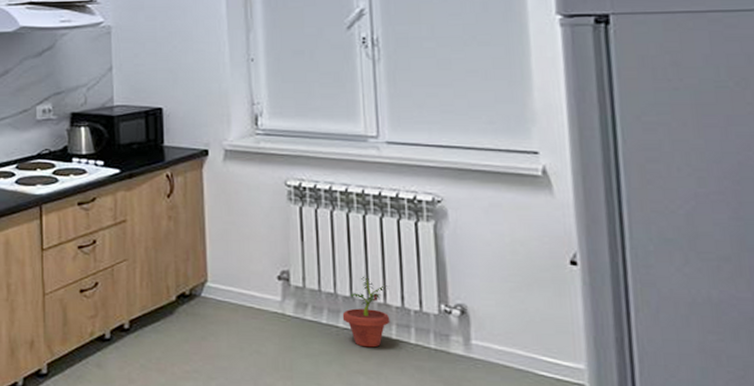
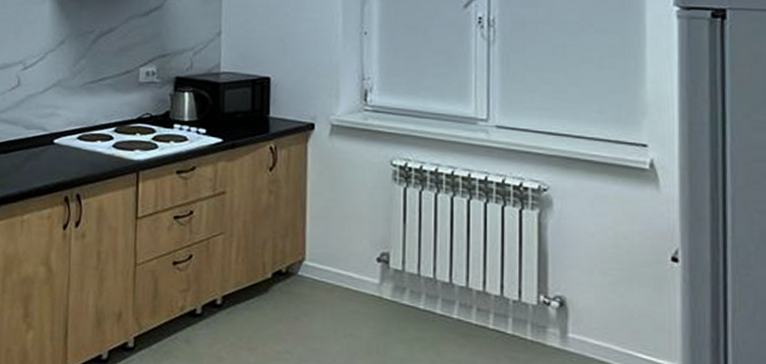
potted plant: present [342,274,390,348] -> none [440,261,490,336]

